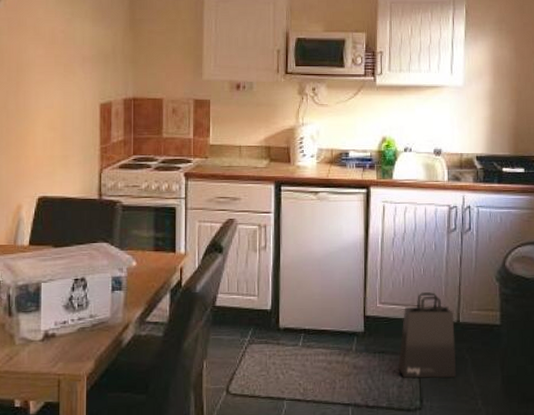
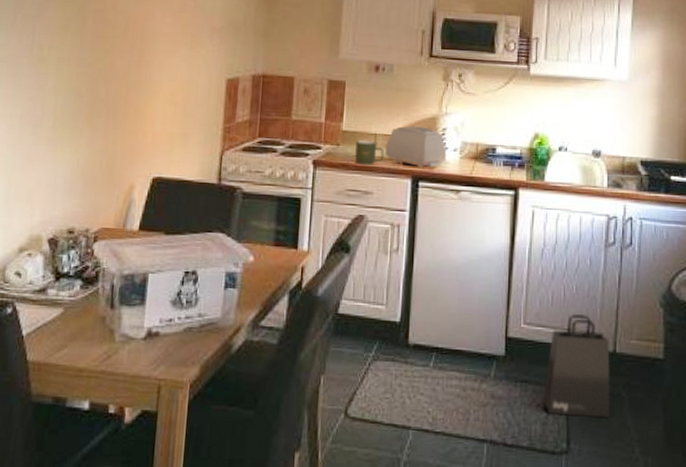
mug: none [223,151,249,175] -> present [355,139,385,166]
toaster: none [249,136,305,175] -> present [384,125,447,169]

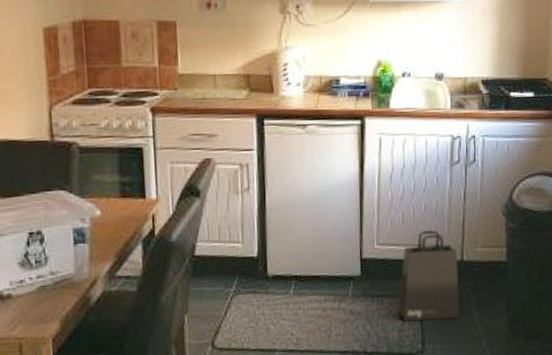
mug: present [355,139,385,166] -> none [194,81,226,109]
toaster: present [384,125,447,169] -> none [225,63,291,107]

